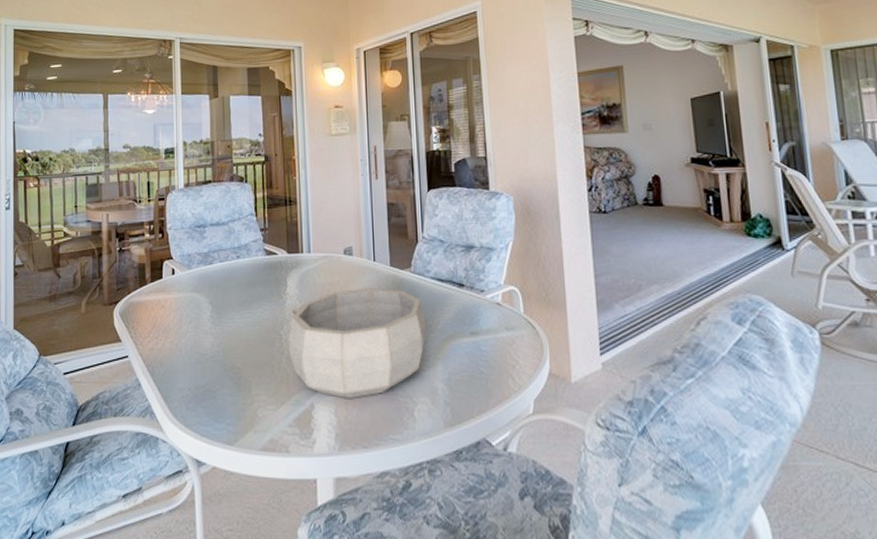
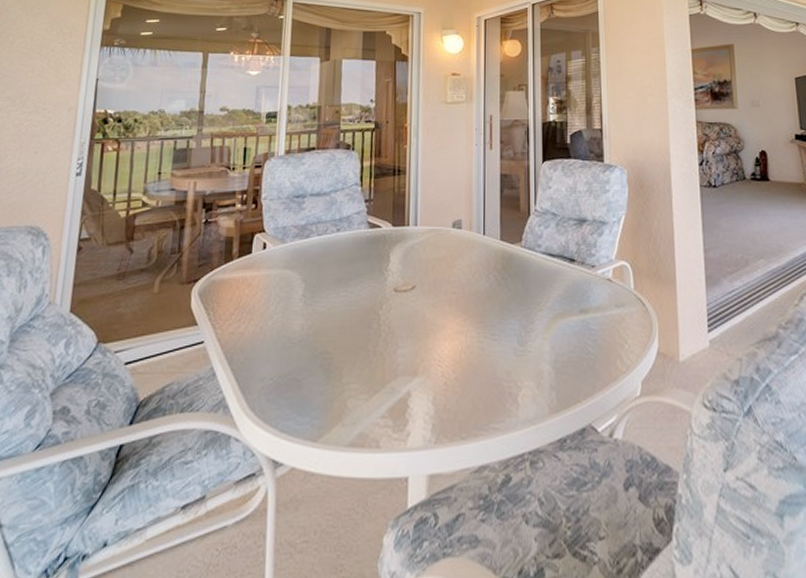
decorative bowl: present [288,287,427,399] -> none [386,263,536,386]

